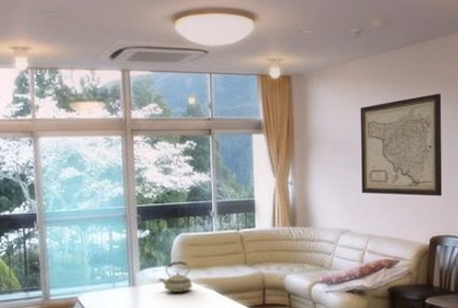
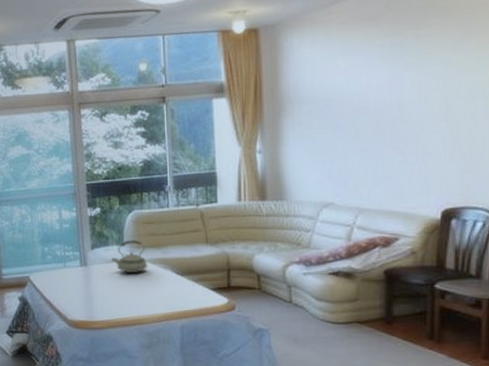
wall art: present [360,93,443,196] -> none [347,31,460,161]

